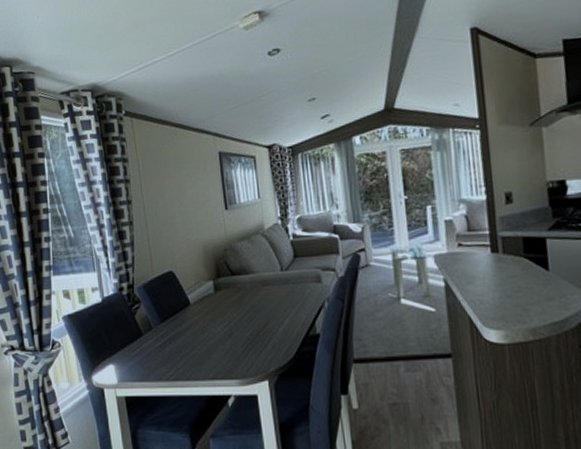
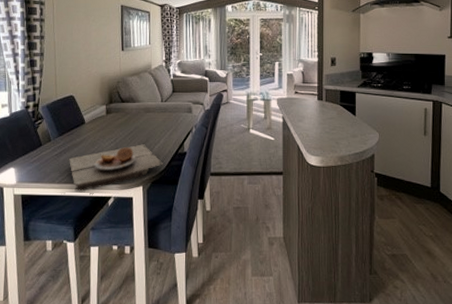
plate: none [176,327,293,390] -> present [69,144,164,192]

